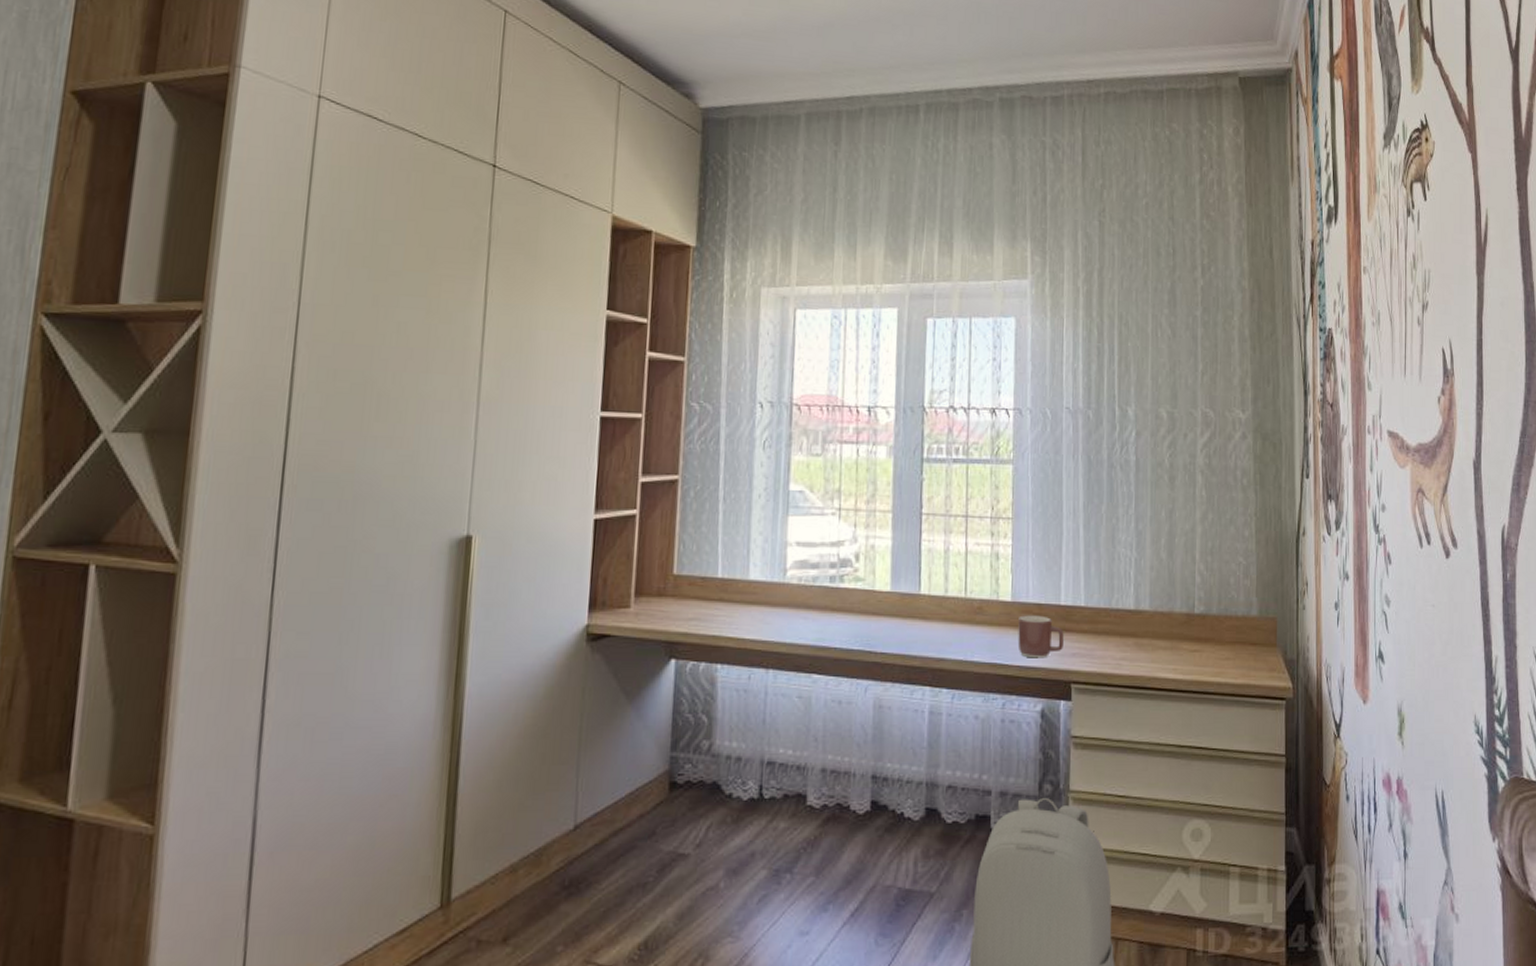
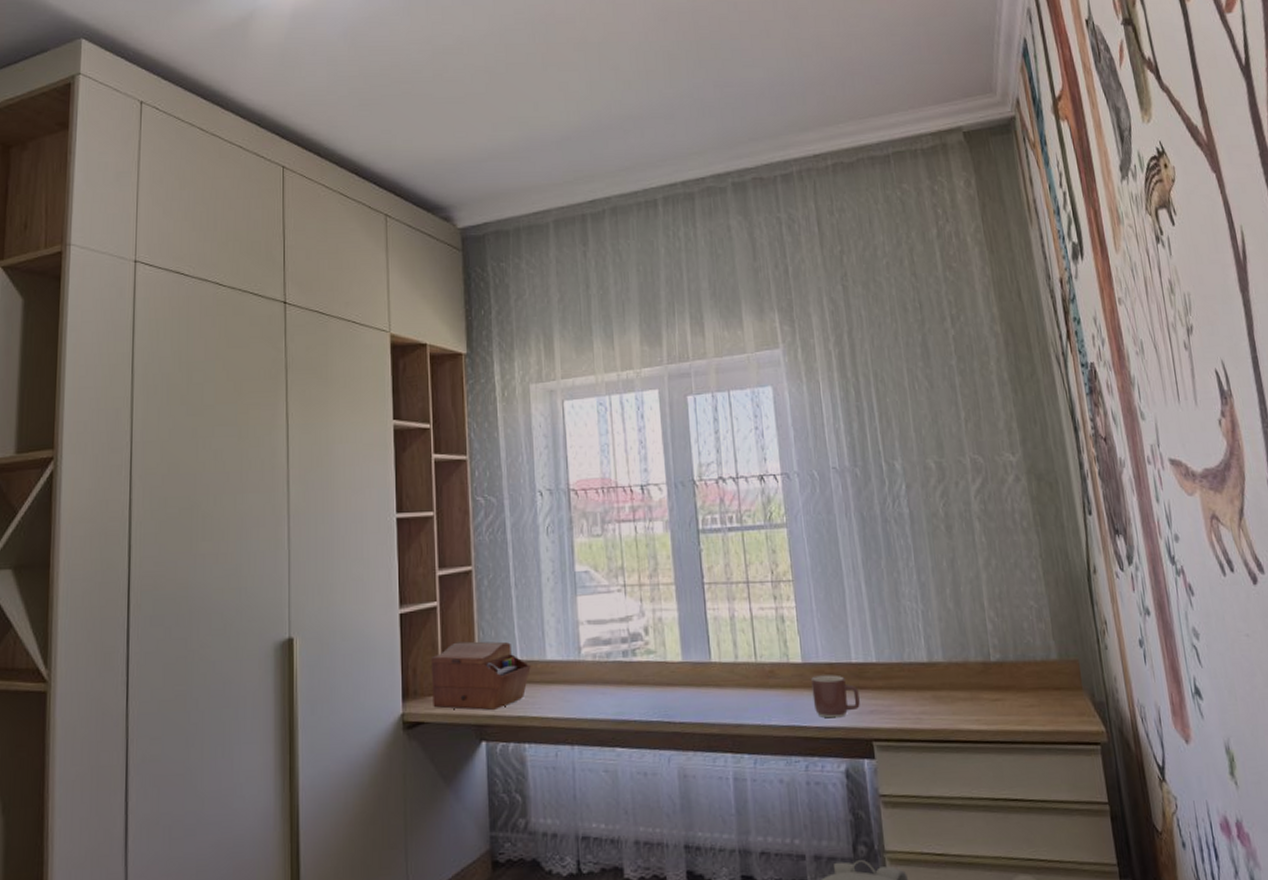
sewing box: none [621,554,732,628] -> present [430,641,531,711]

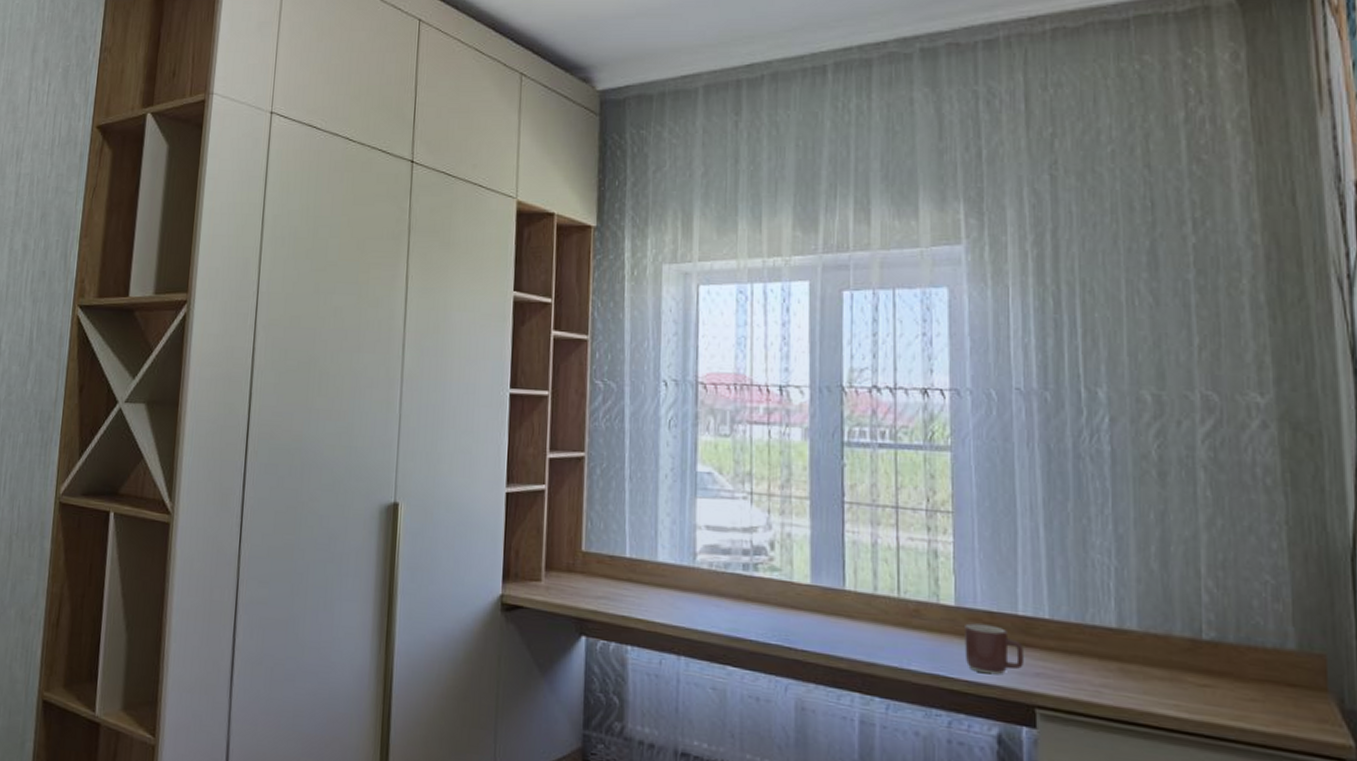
sewing box: present [430,641,531,711] -> none [533,529,640,607]

